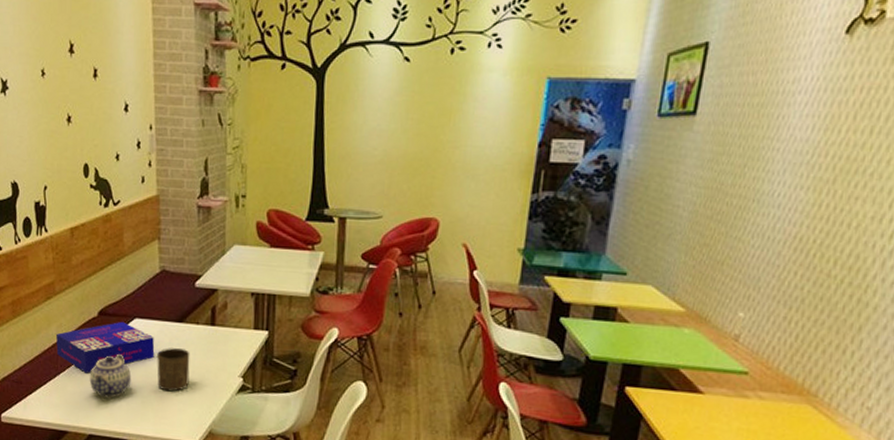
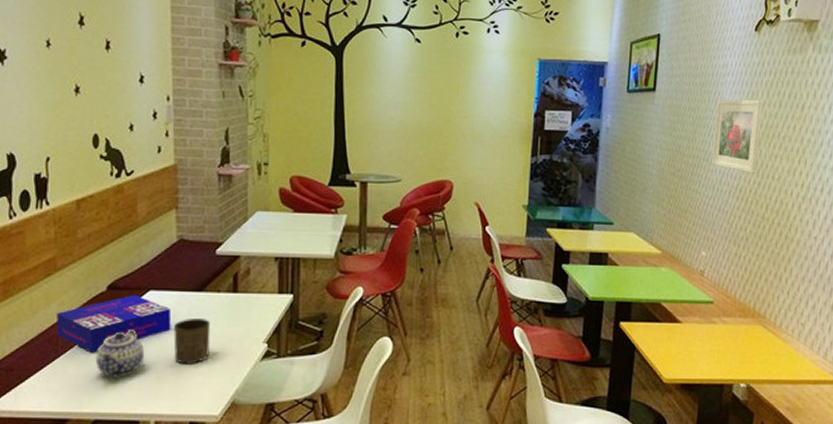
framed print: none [764,124,847,219] -> present [712,99,764,173]

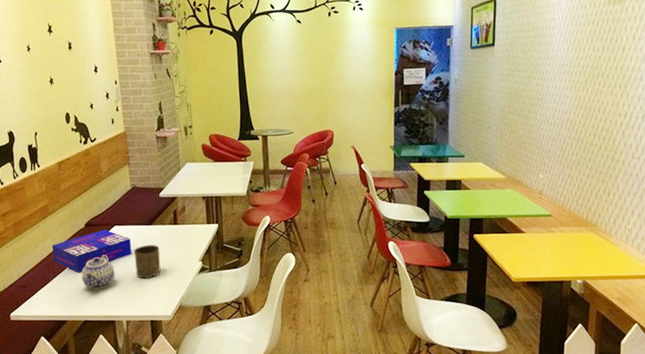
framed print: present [712,99,764,173] -> none [545,46,588,108]

